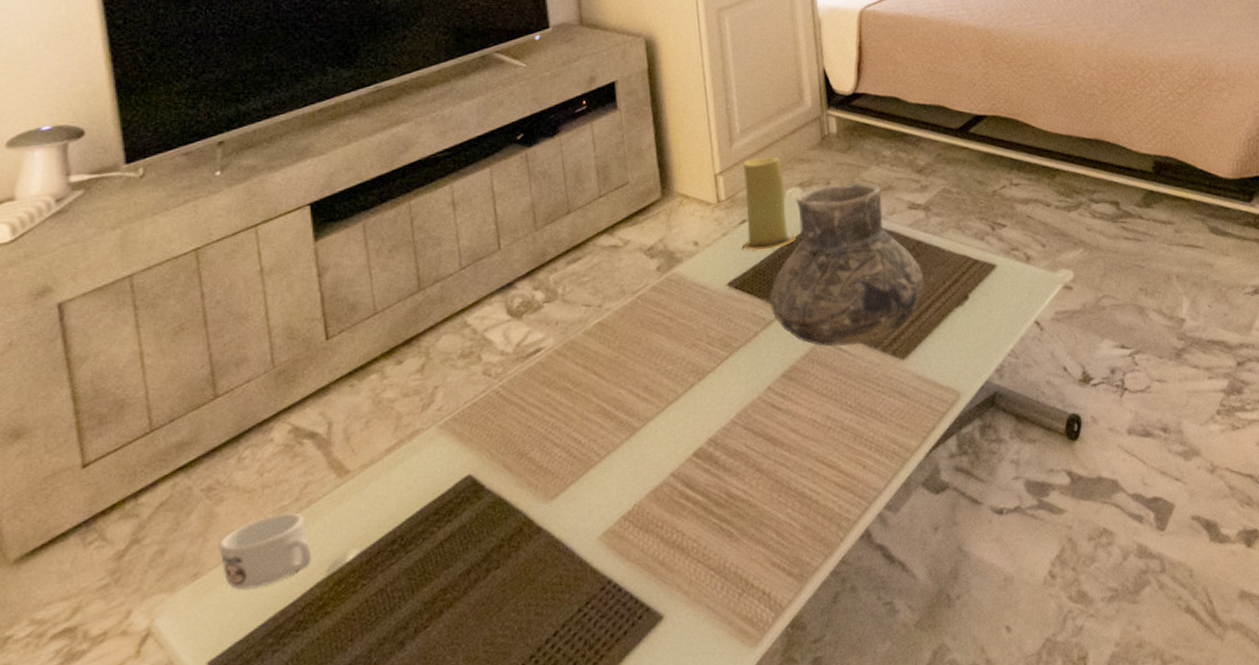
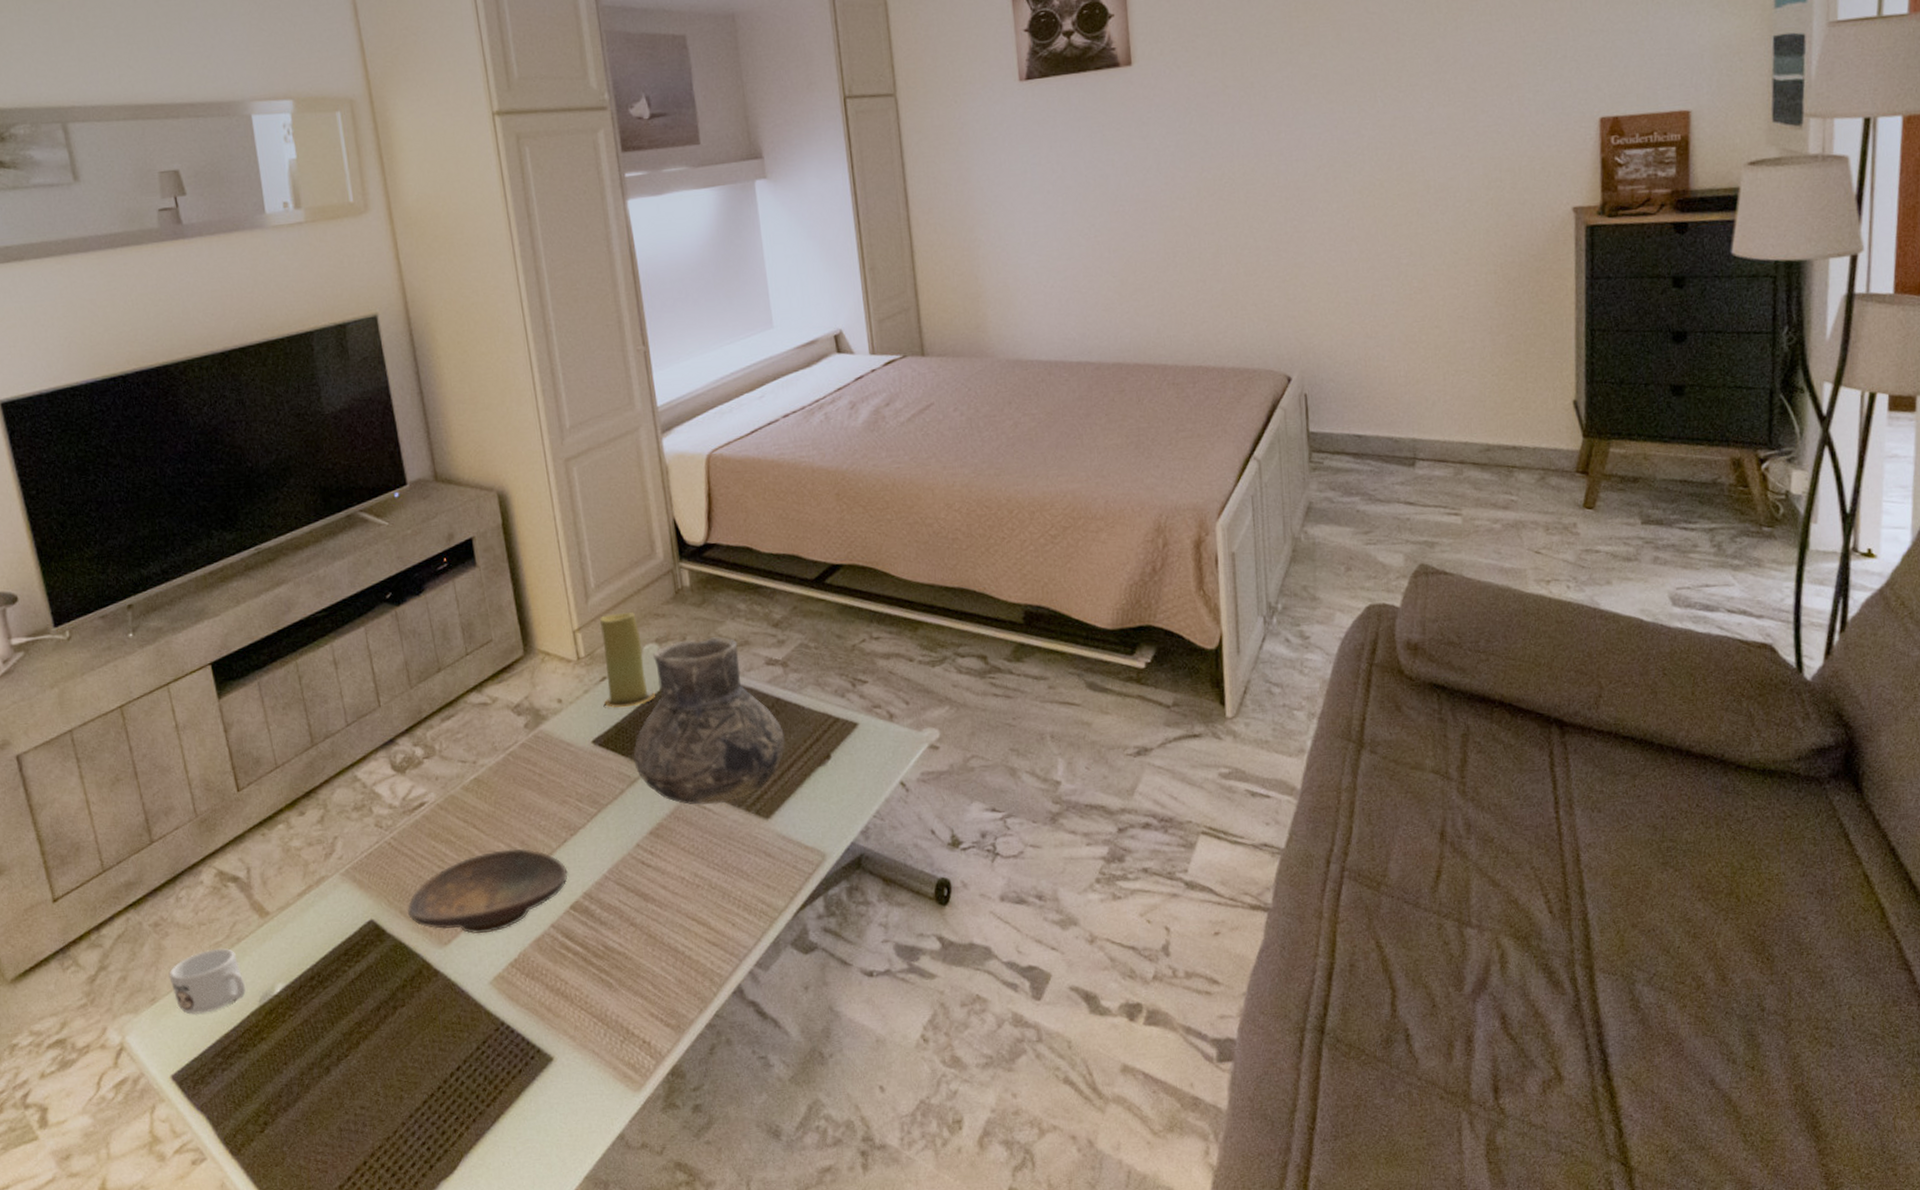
decorative bowl: none [511,393,693,487] -> present [406,848,568,935]

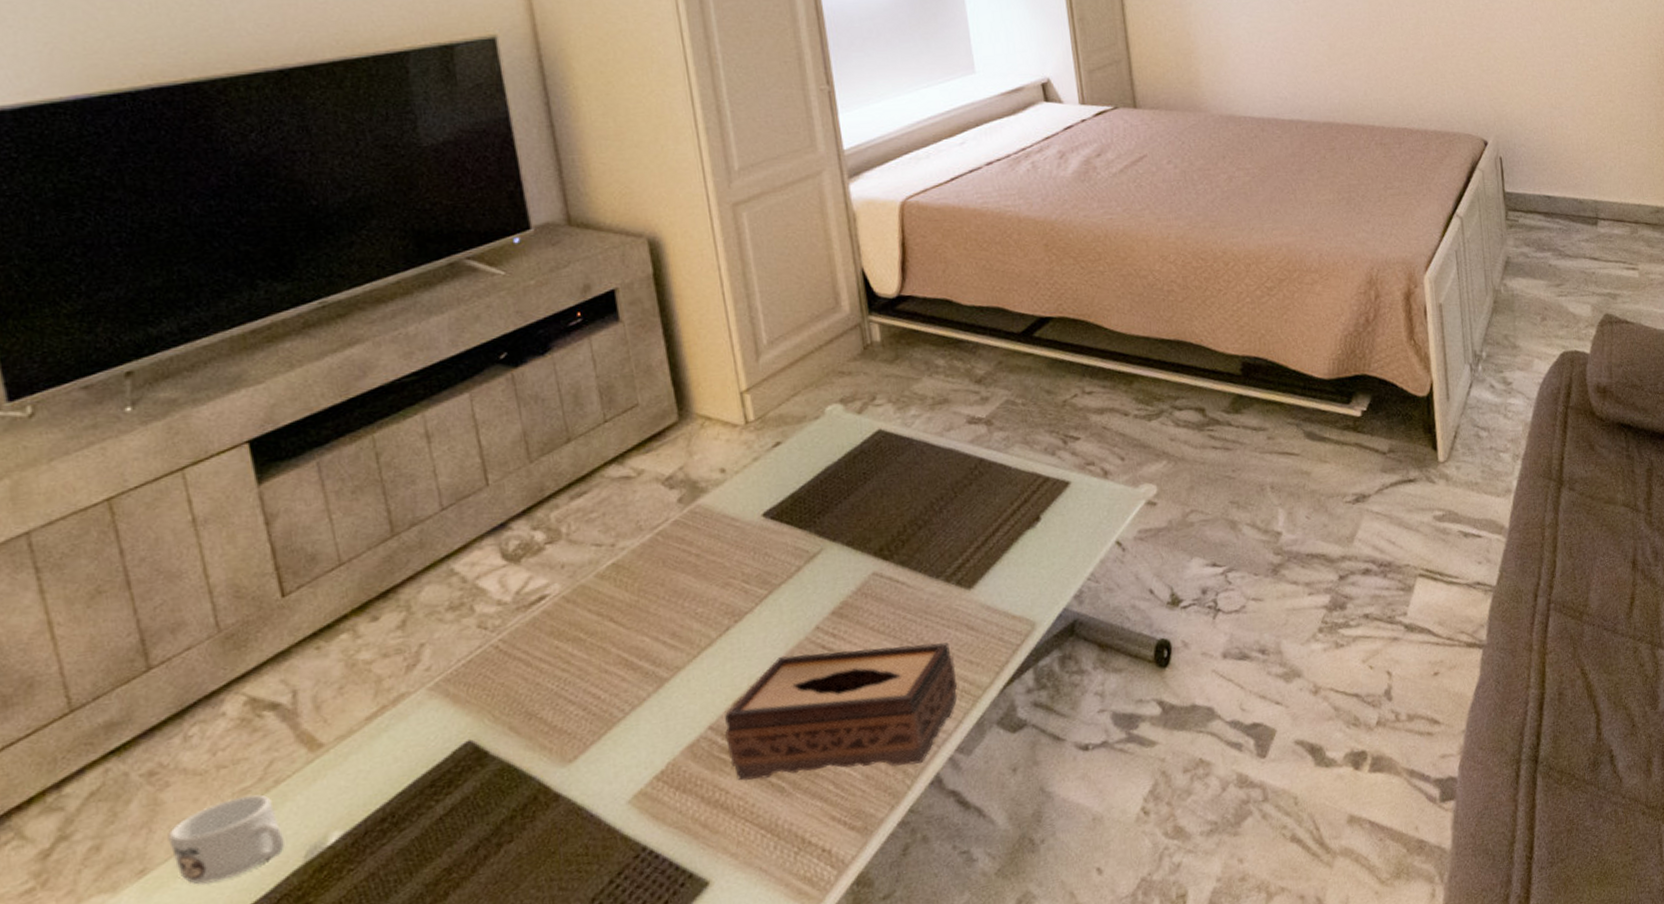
decorative bowl: present [406,848,568,935] -> none [518,640,731,747]
tissue box: none [564,866,757,975] -> present [725,642,958,781]
candle: present [600,612,655,708] -> none [773,370,839,476]
vase: present [633,636,786,806] -> none [812,394,991,579]

